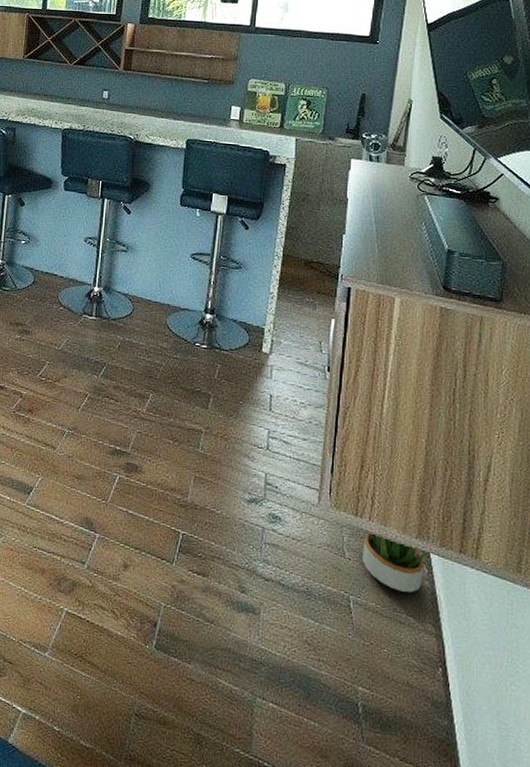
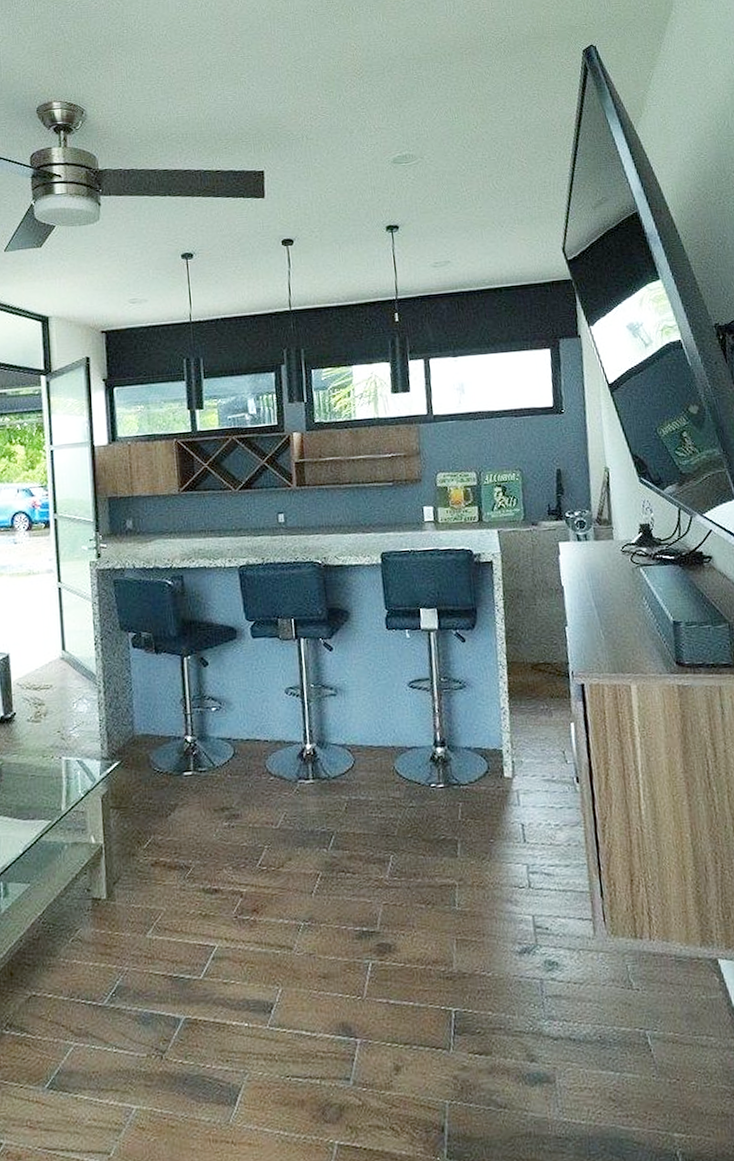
potted plant: present [362,534,428,593] -> none [649,954,716,1012]

